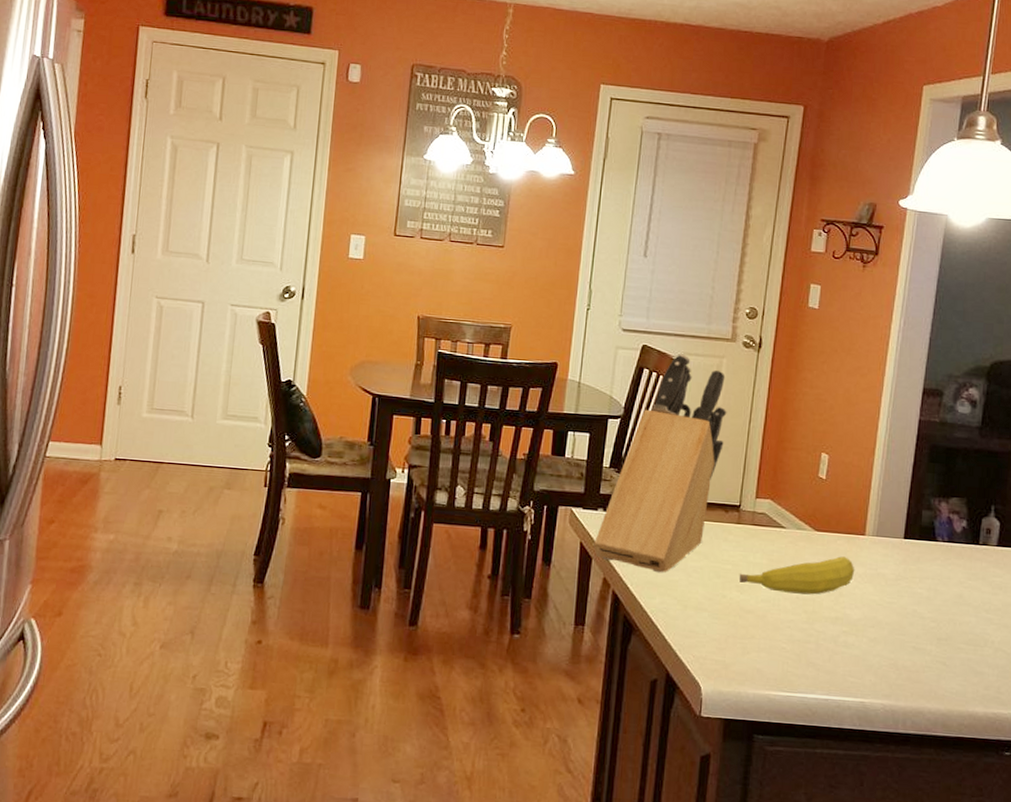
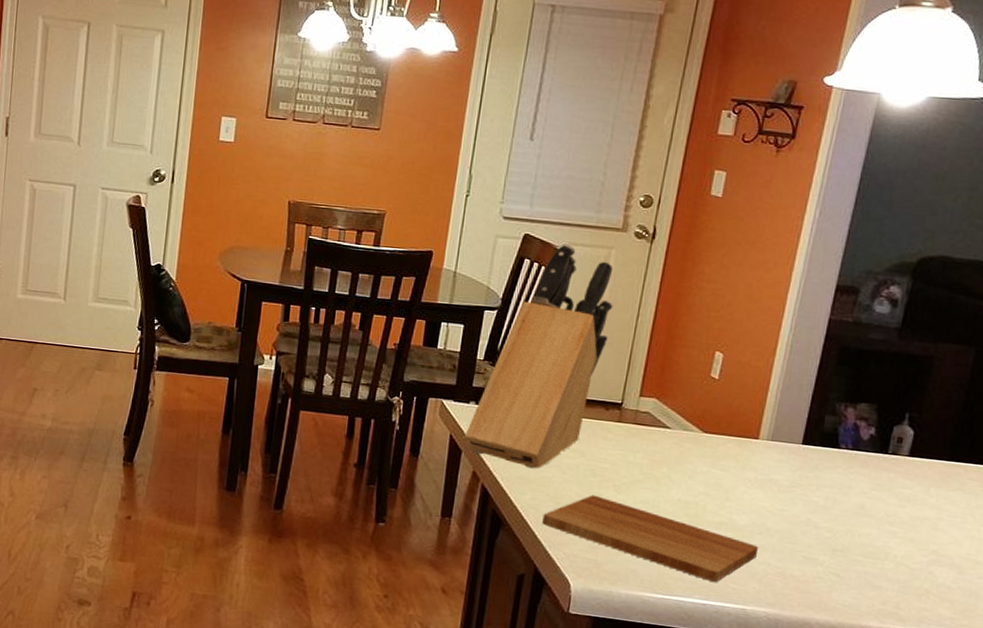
cutting board: none [671,596,872,677] -> present [542,495,759,582]
fruit: present [739,556,855,595] -> none [616,460,745,498]

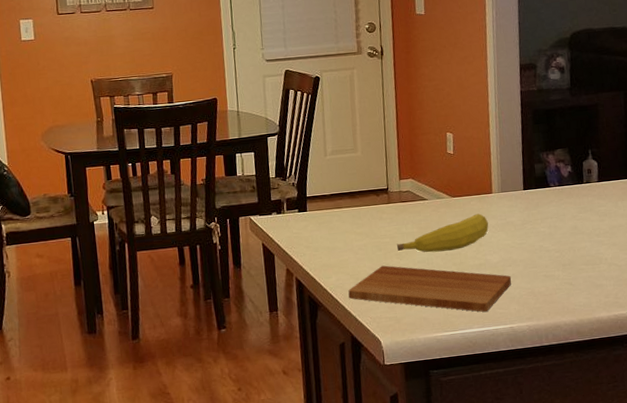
knife block: present [464,244,614,469] -> none [273,72,366,256]
fruit: none [616,460,745,498] -> present [396,213,489,253]

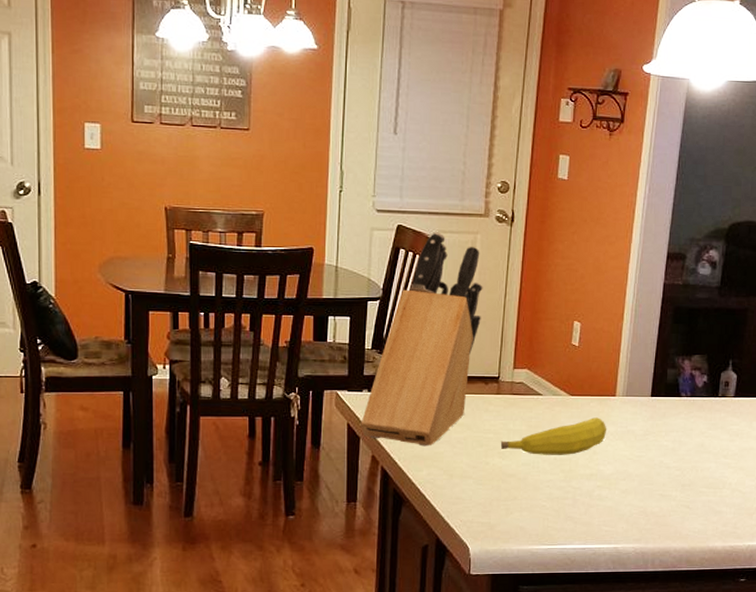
knife block: none [273,72,366,256] -> present [361,232,483,447]
cutting board: present [348,265,512,312] -> none [439,464,624,527]

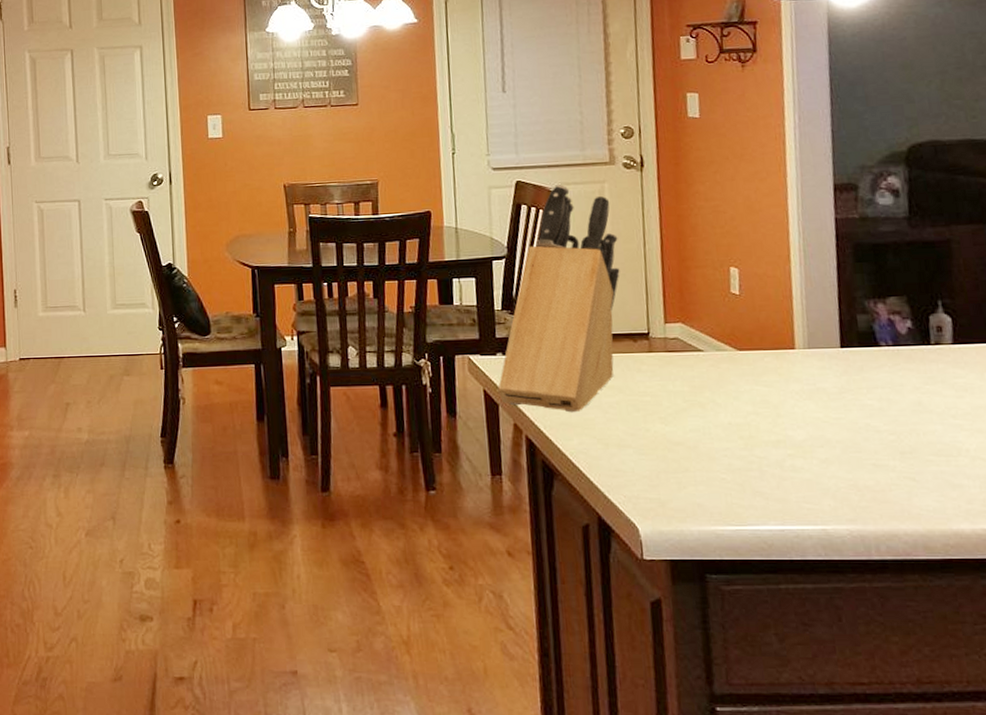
fruit: present [500,417,607,455] -> none [660,374,791,420]

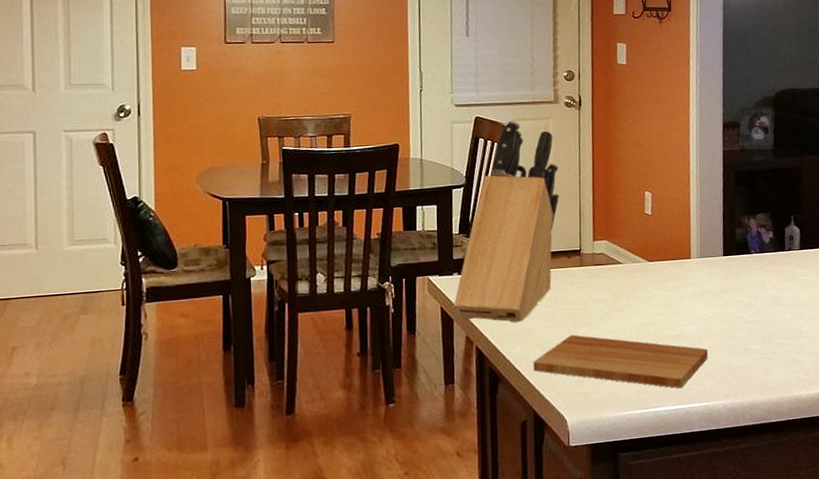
cutting board: none [594,431,824,504] -> present [533,334,709,388]

